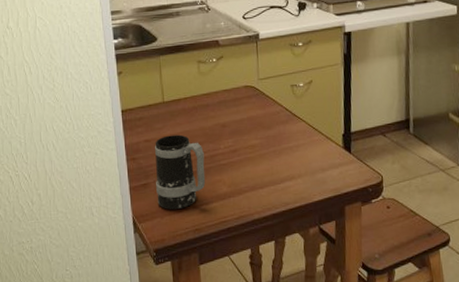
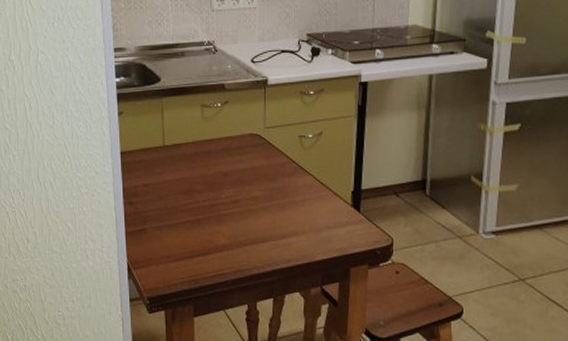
mug: present [155,134,206,210] -> none [153,181,204,259]

